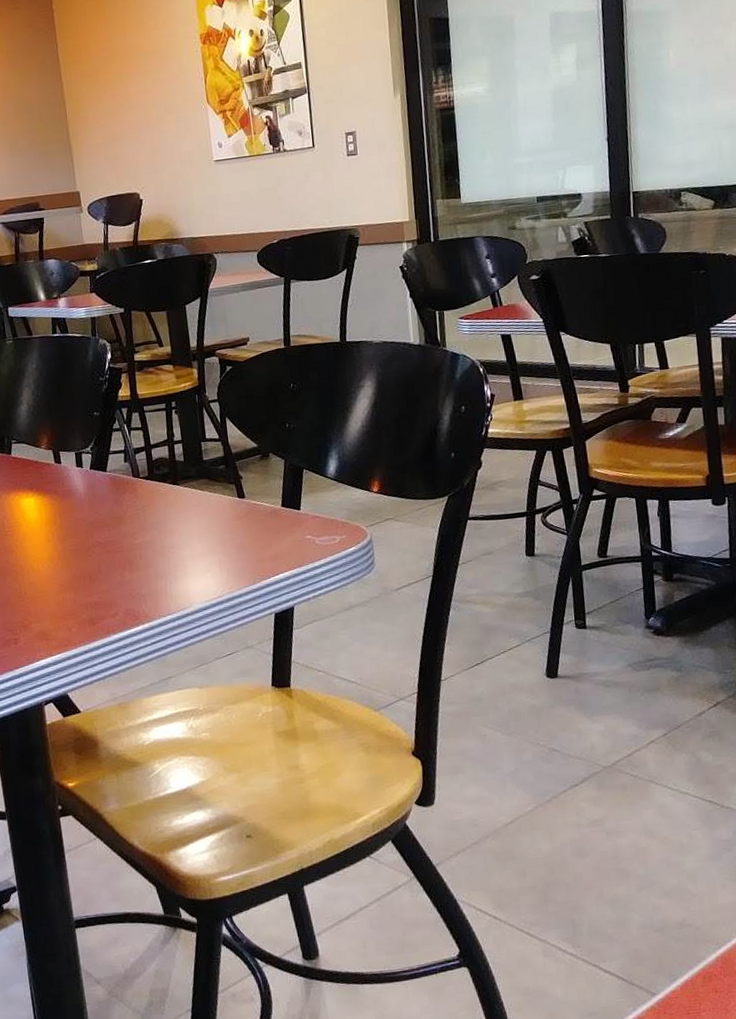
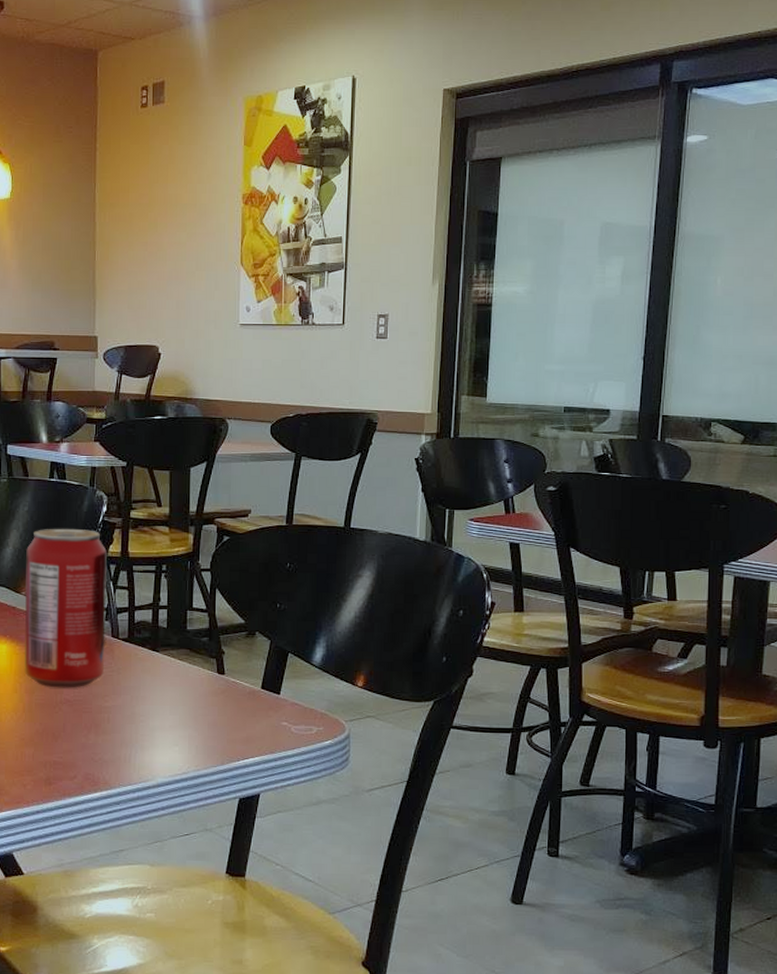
soda can: none [40,378,130,533] -> present [24,528,107,688]

